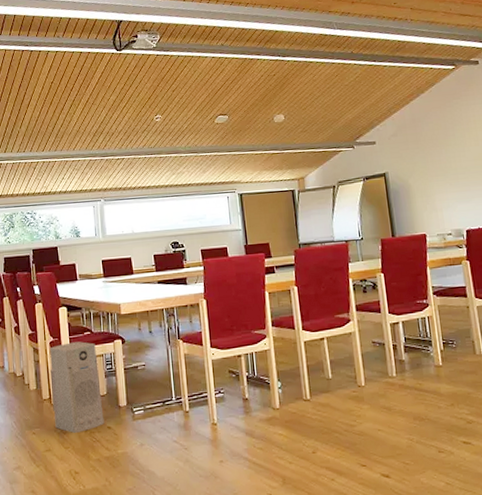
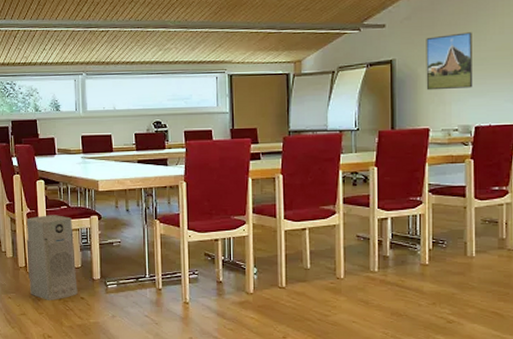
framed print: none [412,145,458,199] -> present [426,32,472,91]

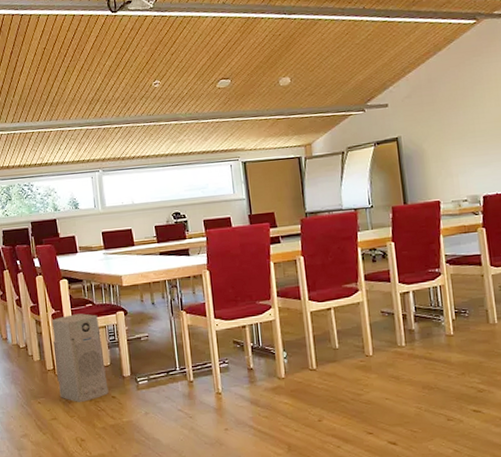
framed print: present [426,32,472,91] -> none [427,106,476,164]

